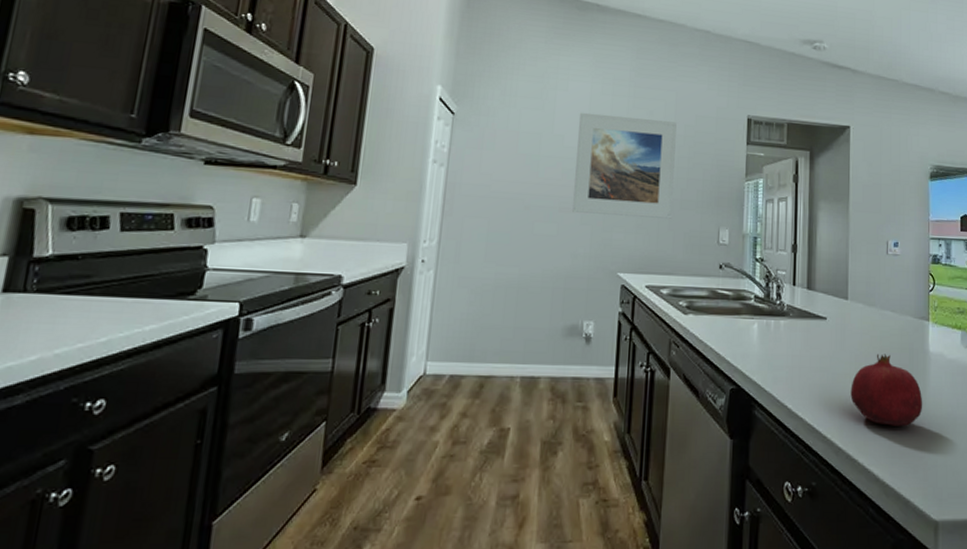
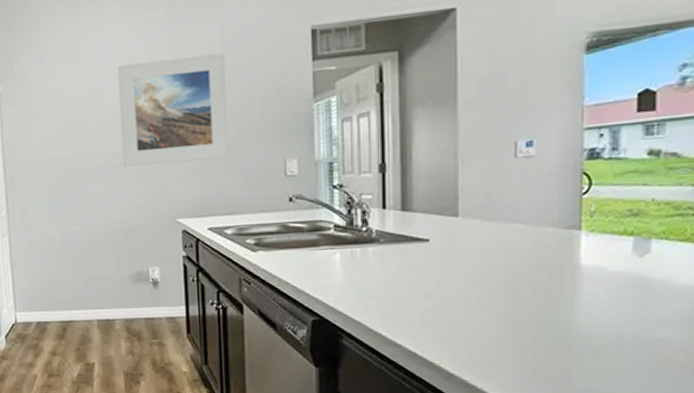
fruit: present [850,353,923,426] -> none [464,272,570,350]

